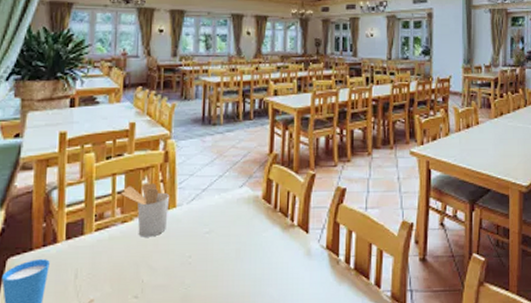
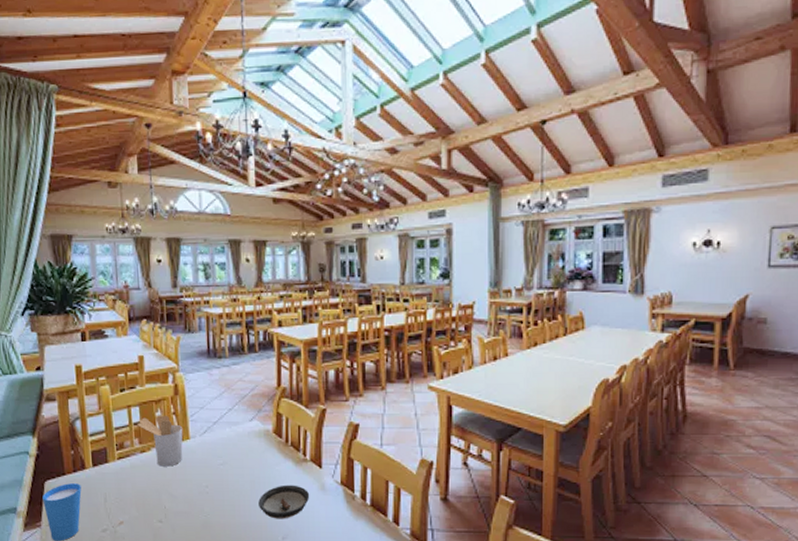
saucer: none [243,251,295,288] -> present [258,485,310,519]

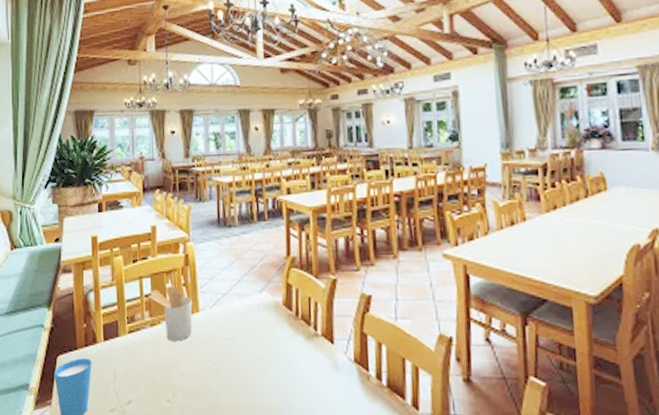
saucer: present [258,485,310,519] -> none [268,362,322,401]

